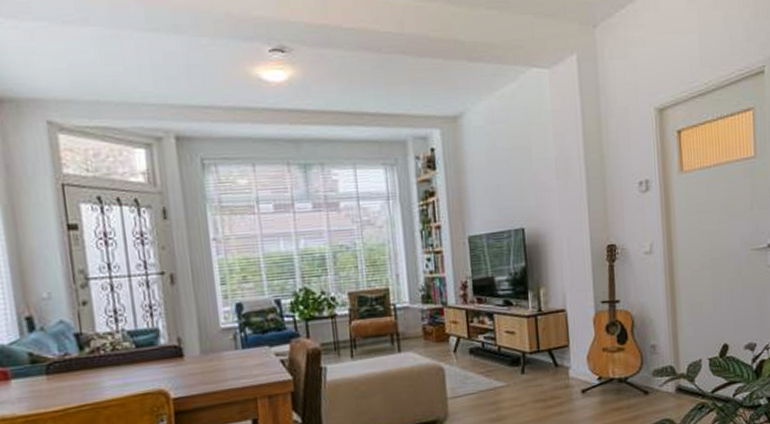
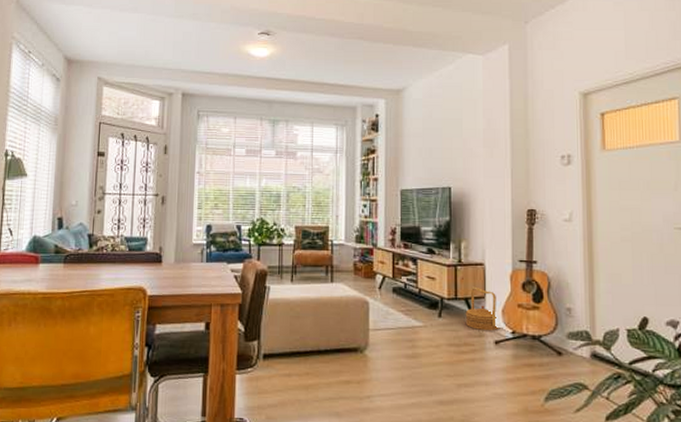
basket: none [549,335,587,381] -> present [465,286,500,331]

